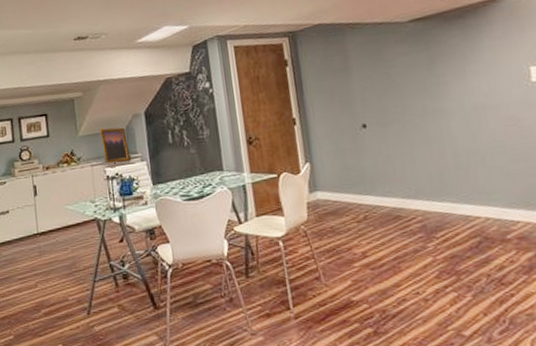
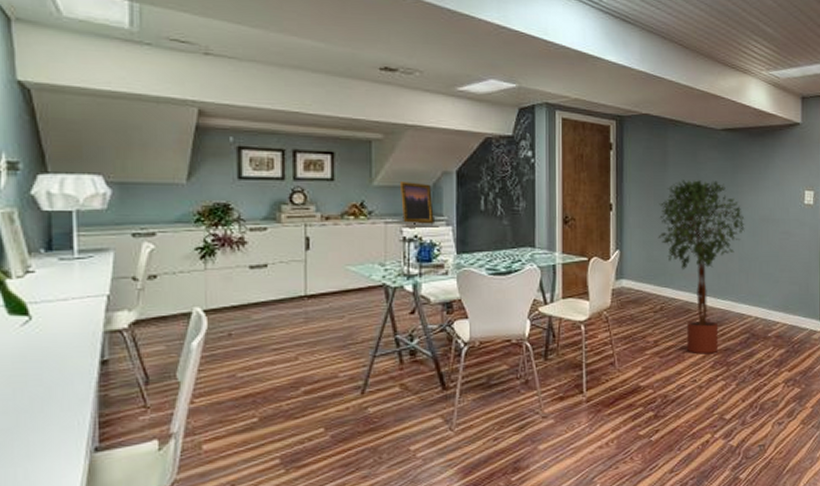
potted tree: none [346,75,456,264] -> present [658,180,745,355]

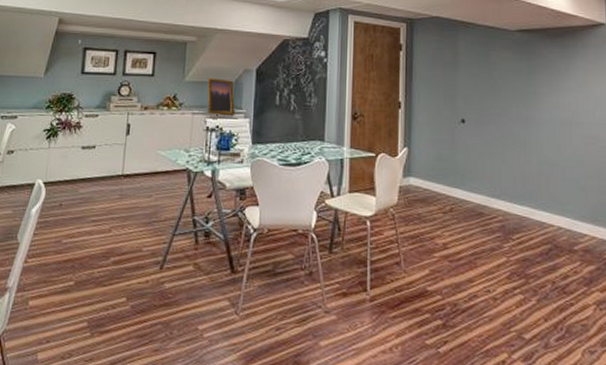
potted tree: present [658,180,745,355] -> none [448,80,544,264]

